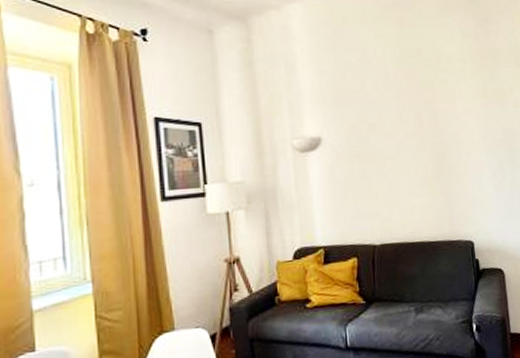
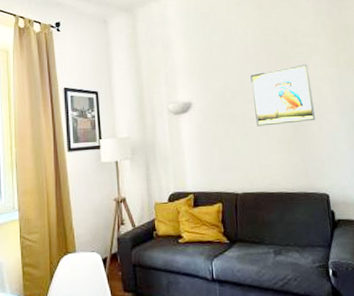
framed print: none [390,93,461,166] -> present [250,63,316,127]

